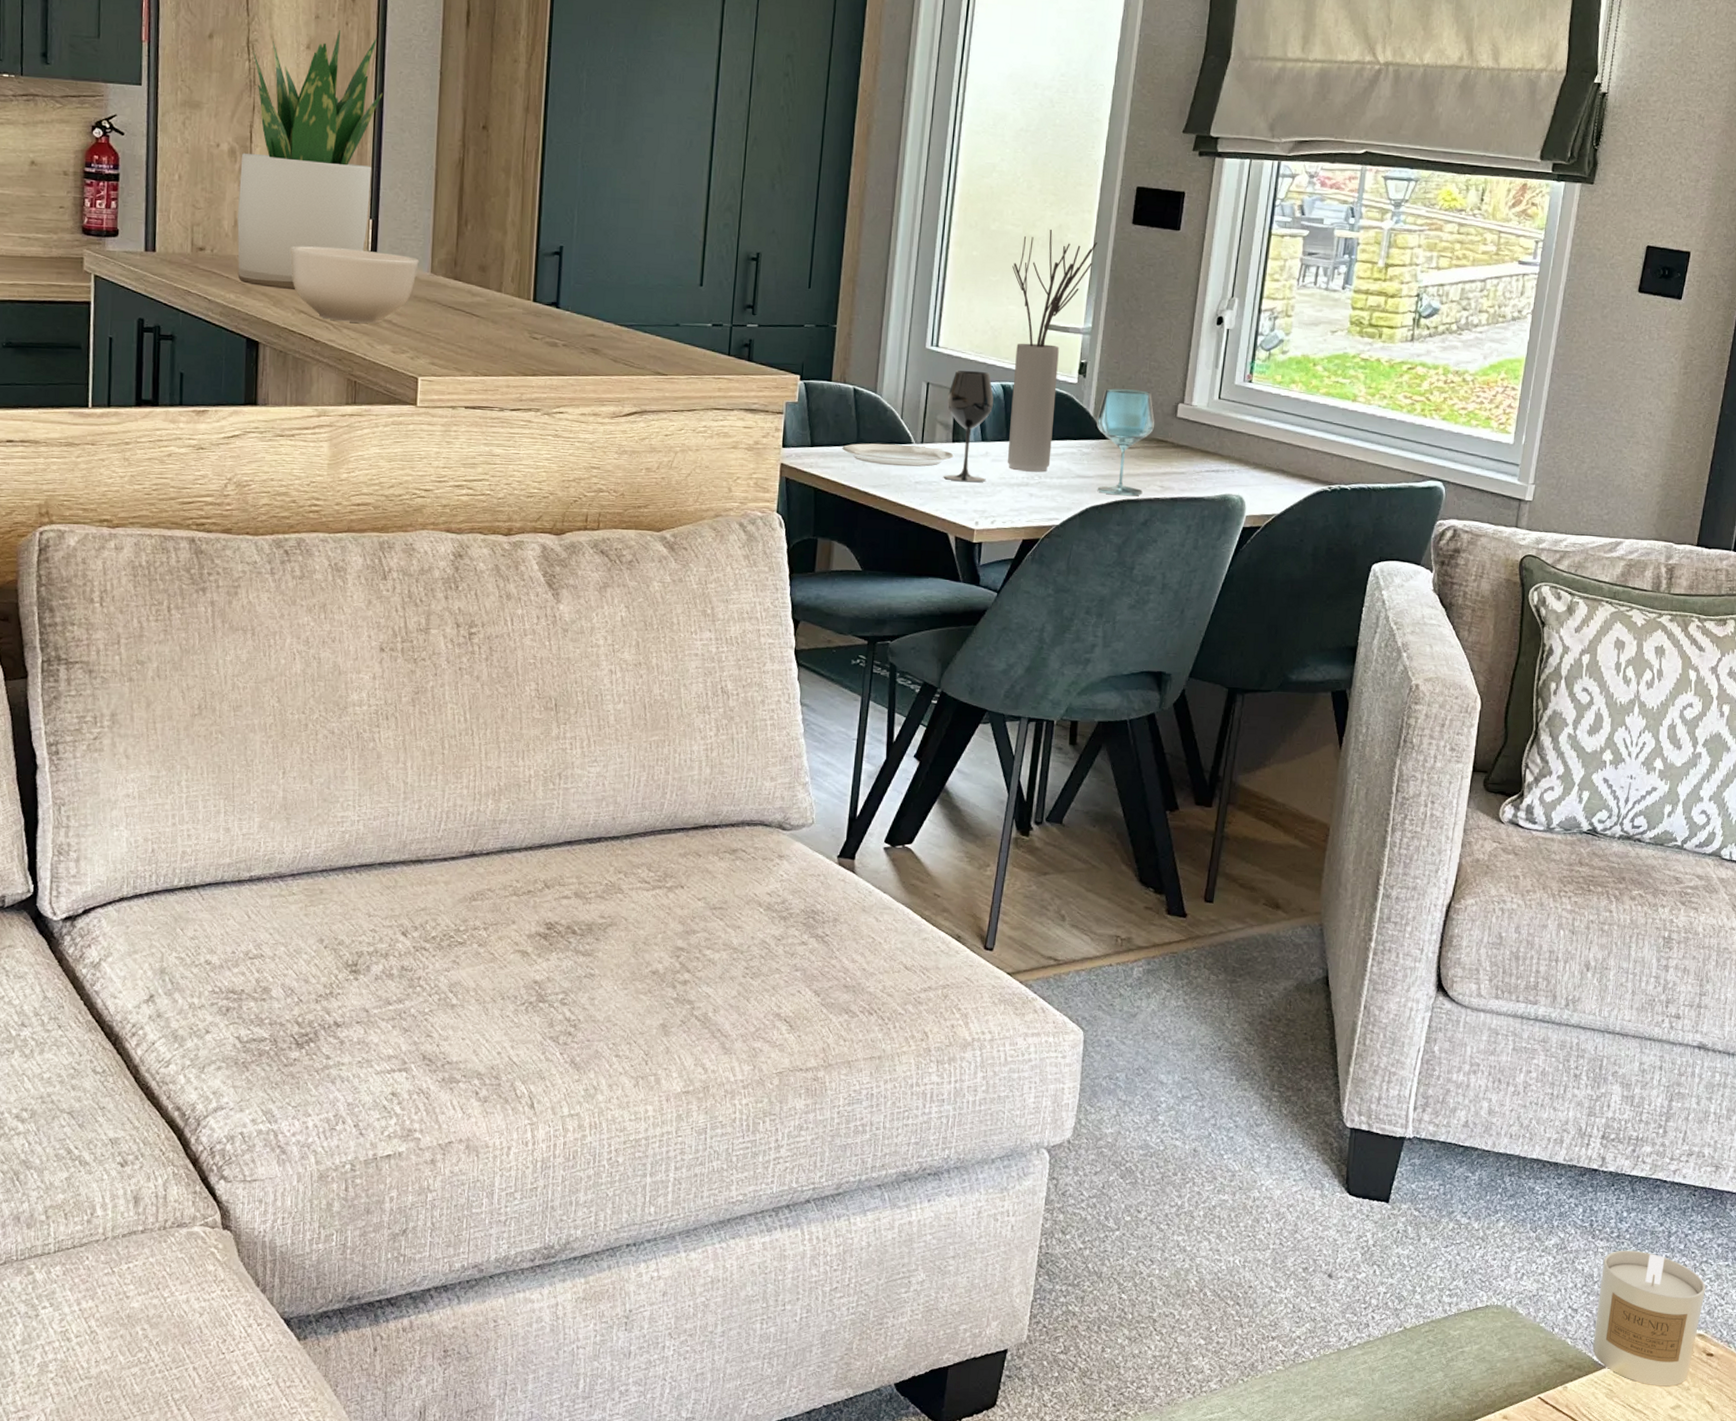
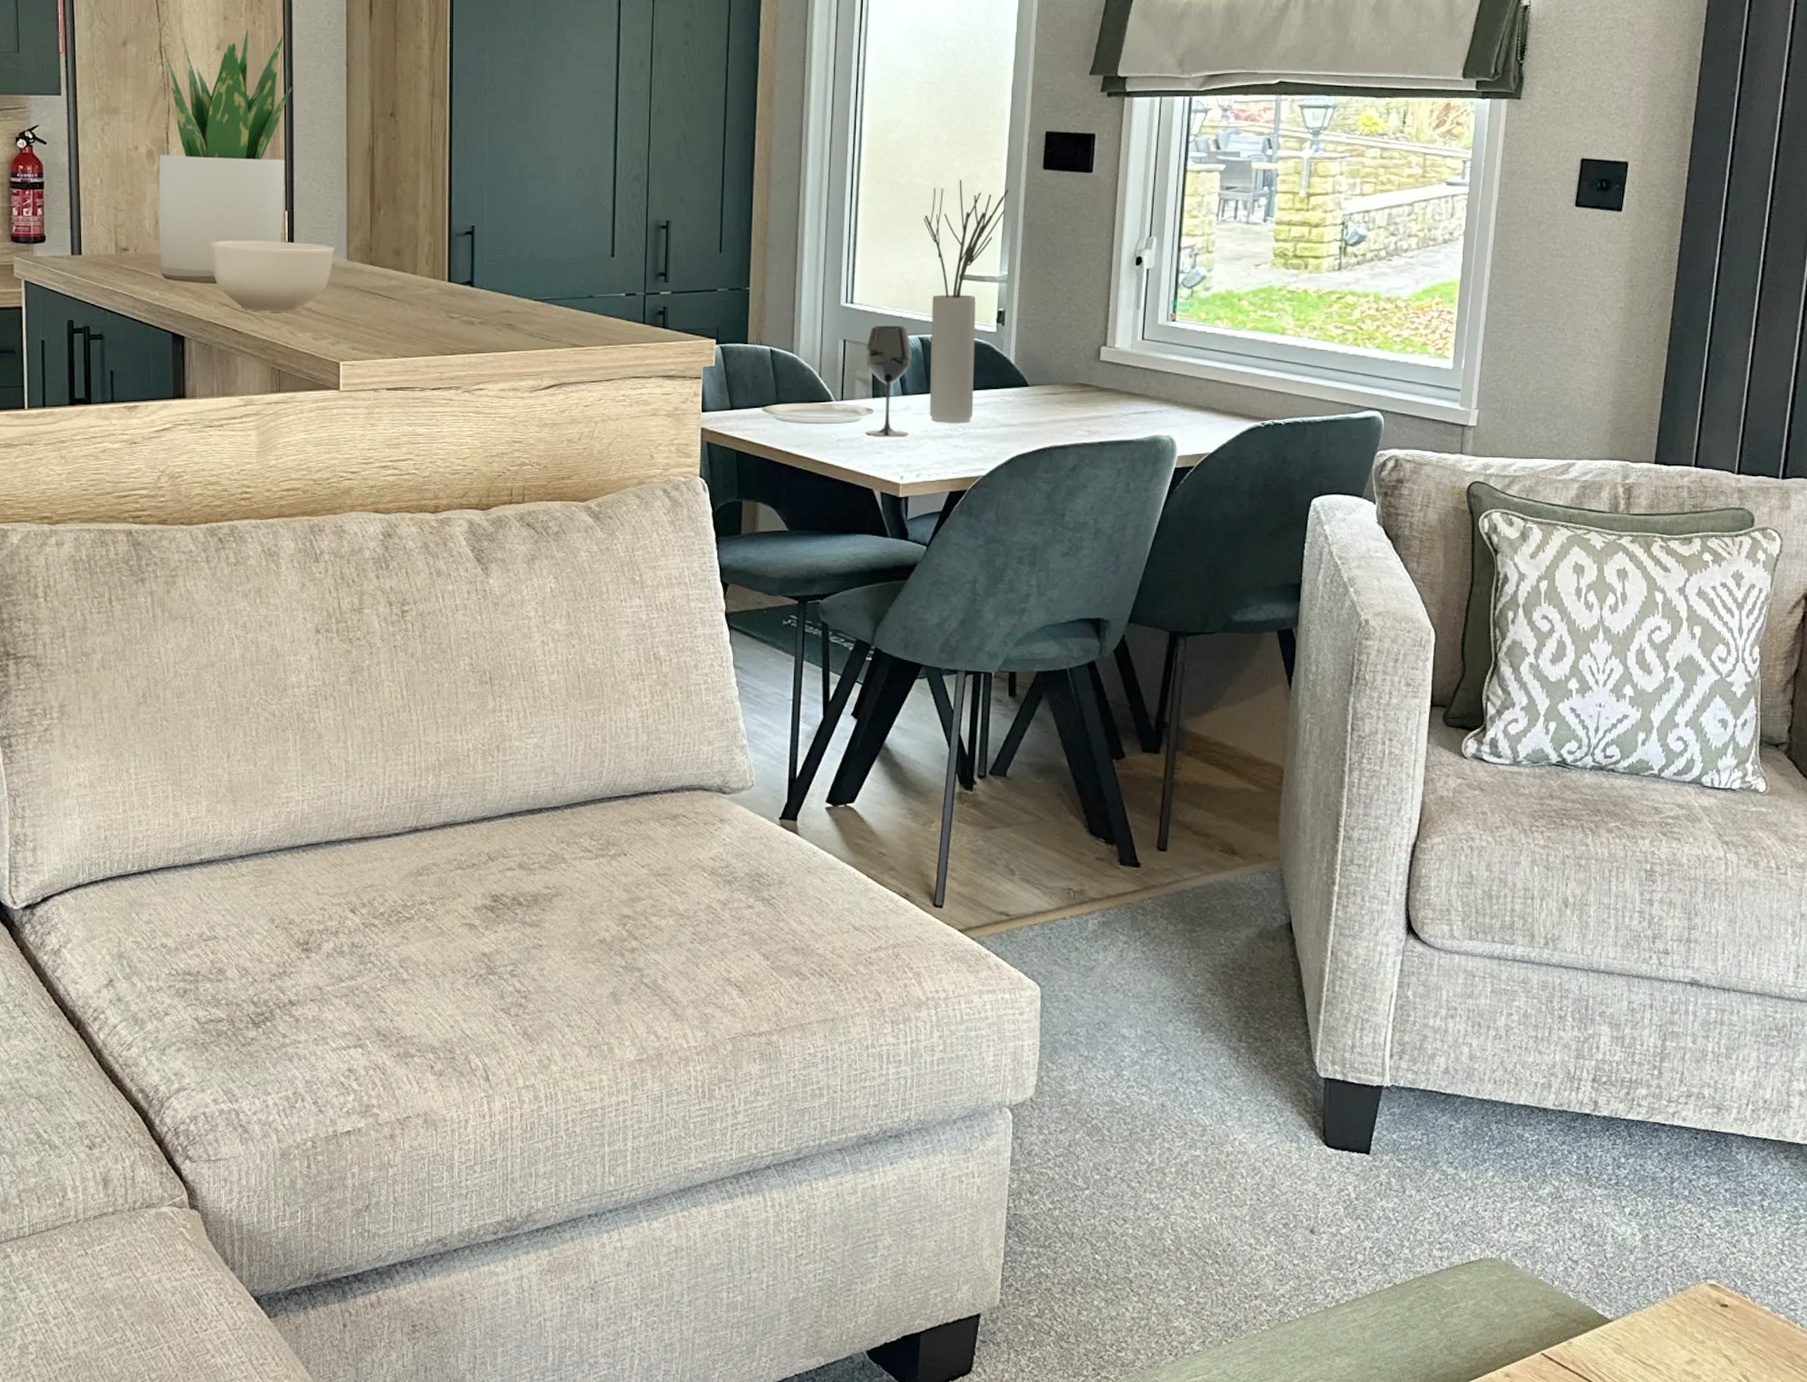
wine glass: present [1097,388,1155,496] -> none [1018,335,1078,442]
candle: present [1592,1250,1706,1387] -> none [1597,1198,1715,1340]

